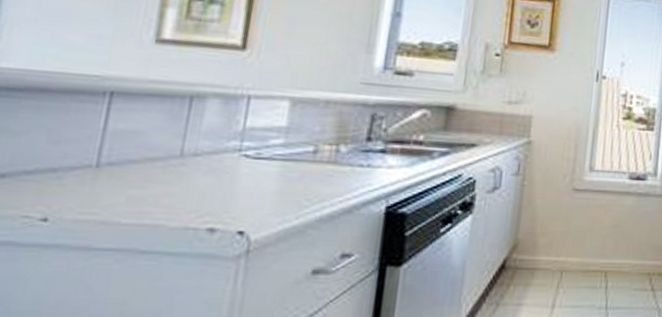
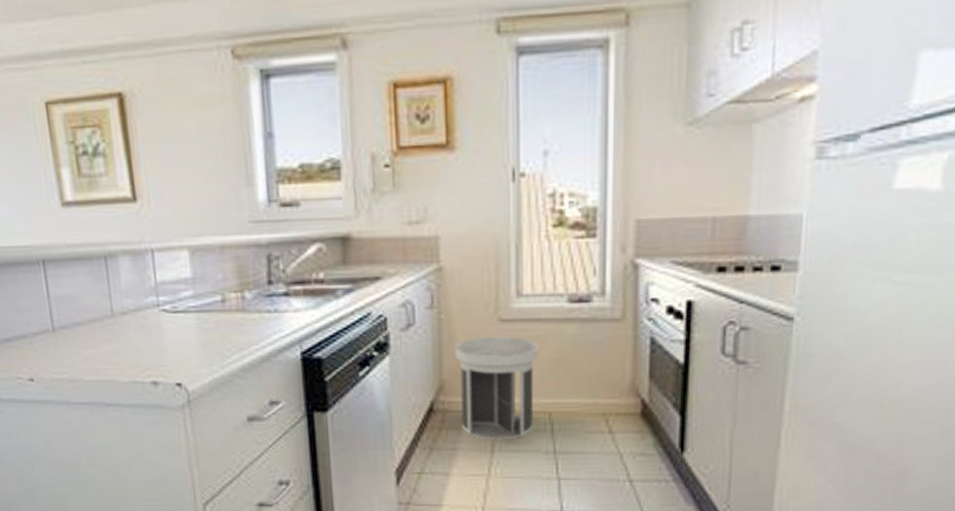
trash can: none [529,202,602,296] -> present [455,336,538,440]

